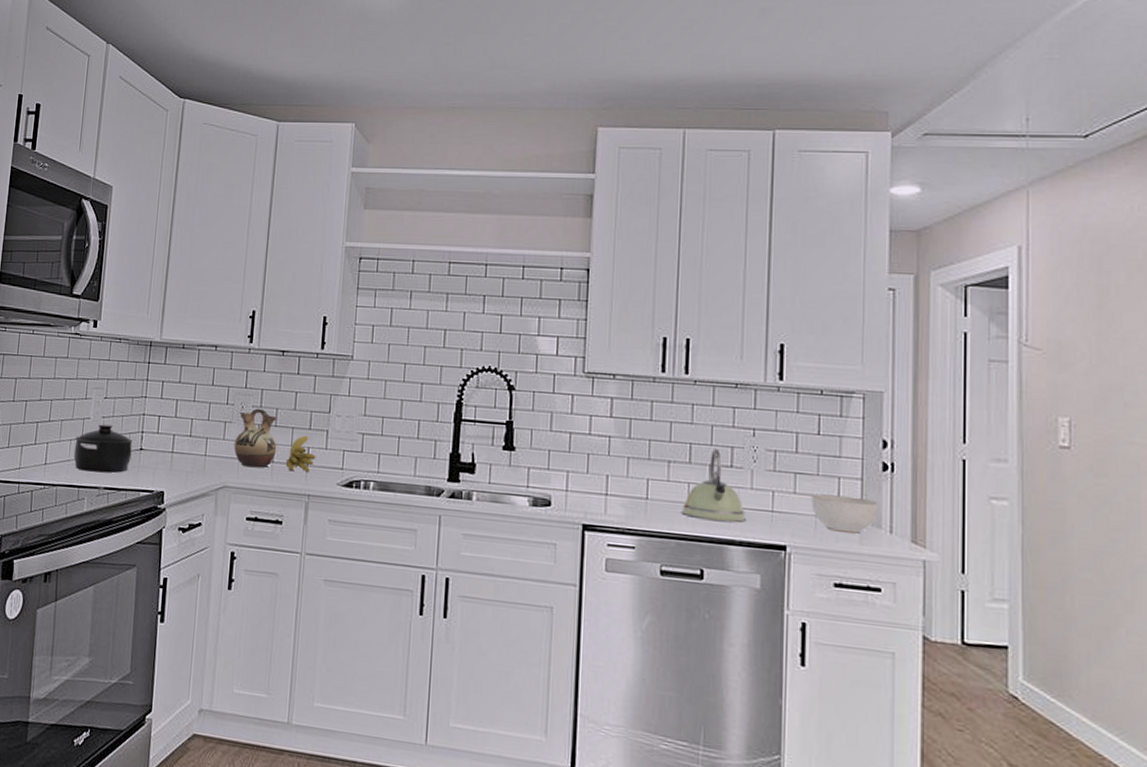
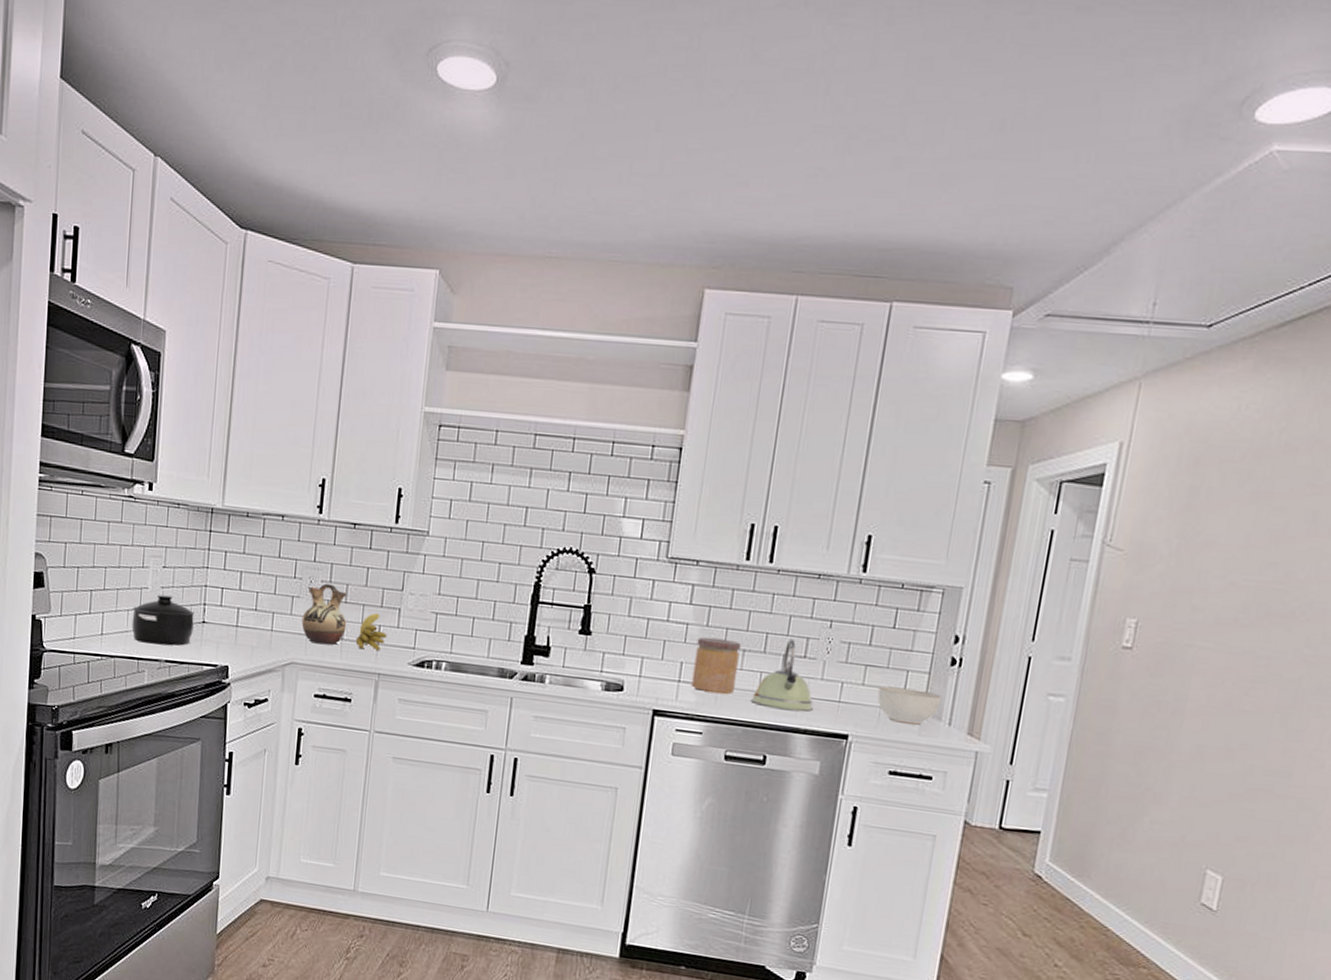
jar: none [619,450,666,506] -> present [691,637,742,694]

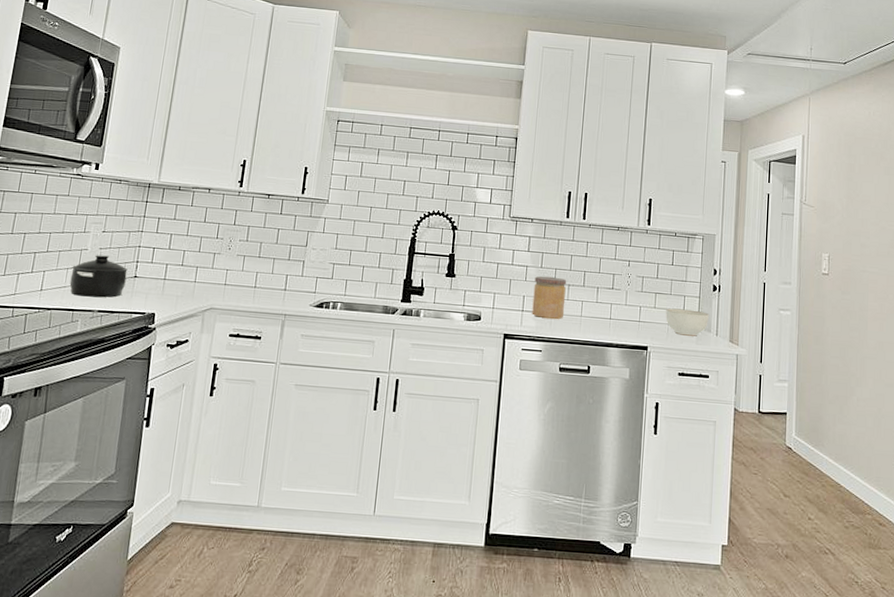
ceramic pitcher: present [301,583,347,645] -> none [221,242,260,293]
banana: present [355,612,388,651] -> none [266,264,293,296]
kettle: present [751,638,814,712] -> none [577,275,621,331]

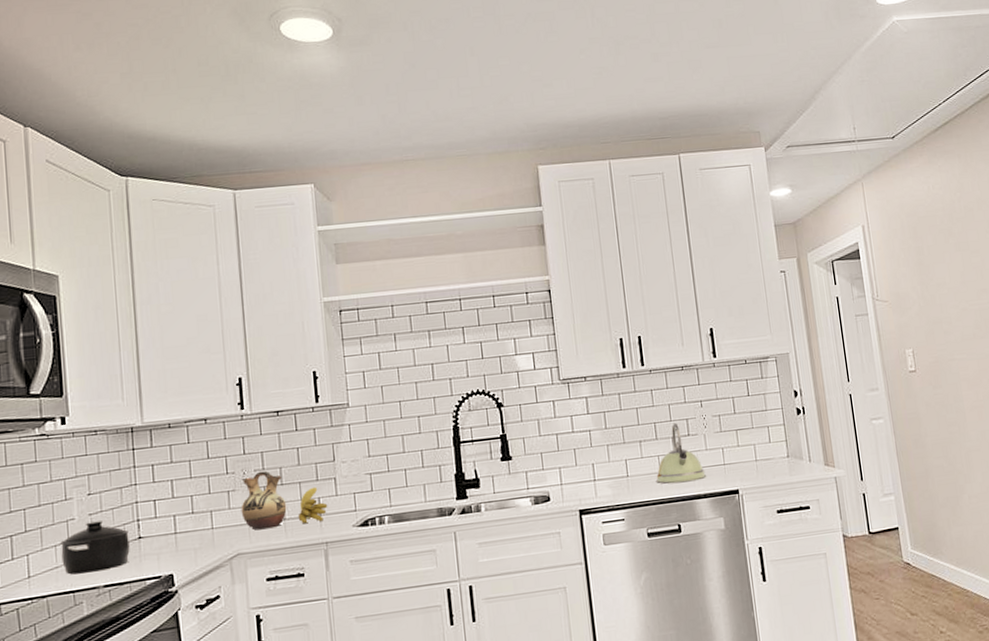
ceramic pitcher: none [221,242,260,293] -> present [241,471,287,530]
banana: none [266,264,293,296] -> present [298,487,328,524]
jar: present [532,276,567,319] -> none [601,436,641,484]
kettle: none [577,275,621,331] -> present [656,422,706,484]
bowl: present [665,308,710,336] -> none [750,439,799,470]

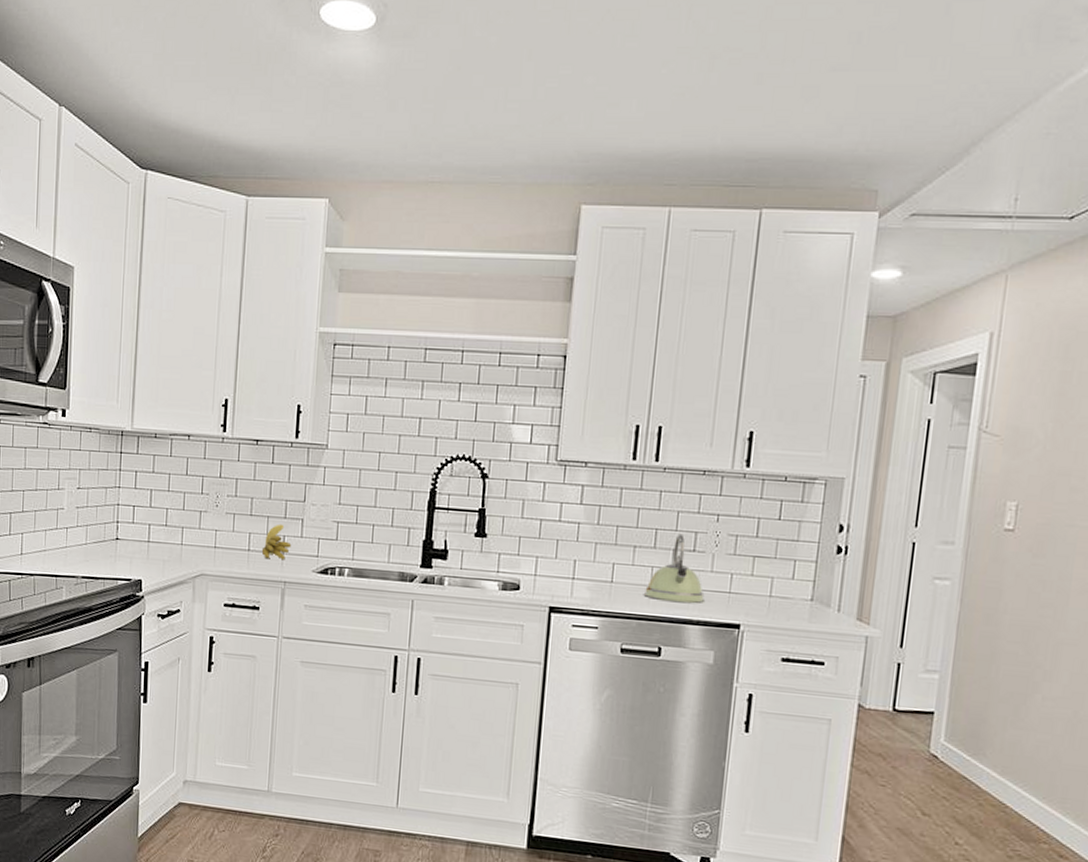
saucepan: present [60,521,130,575] -> none [49,514,108,562]
ceramic pitcher: present [241,471,287,530] -> none [210,497,253,556]

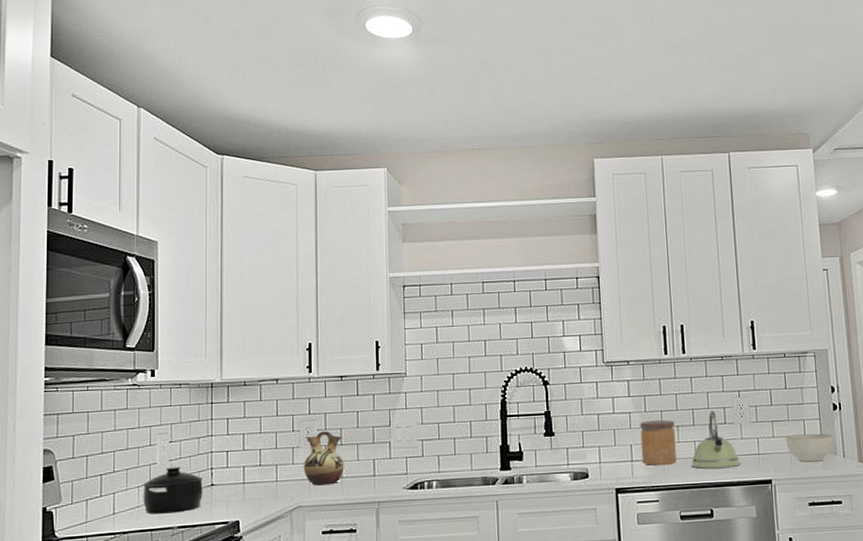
saucepan: none [49,514,108,562] -> present [143,467,203,514]
ceramic pitcher: none [210,497,253,556] -> present [303,431,345,486]
banana: present [261,524,292,560] -> none [354,449,382,483]
jar: none [585,536,632,589] -> present [640,420,676,466]
bowl: none [766,575,830,612] -> present [785,433,834,463]

